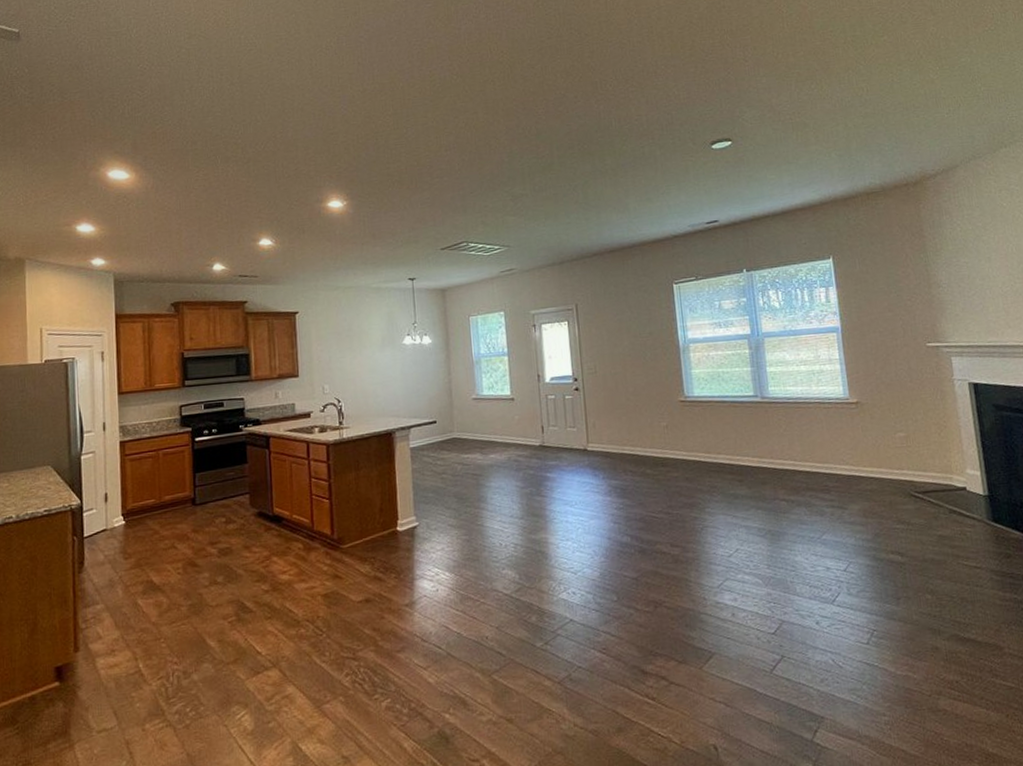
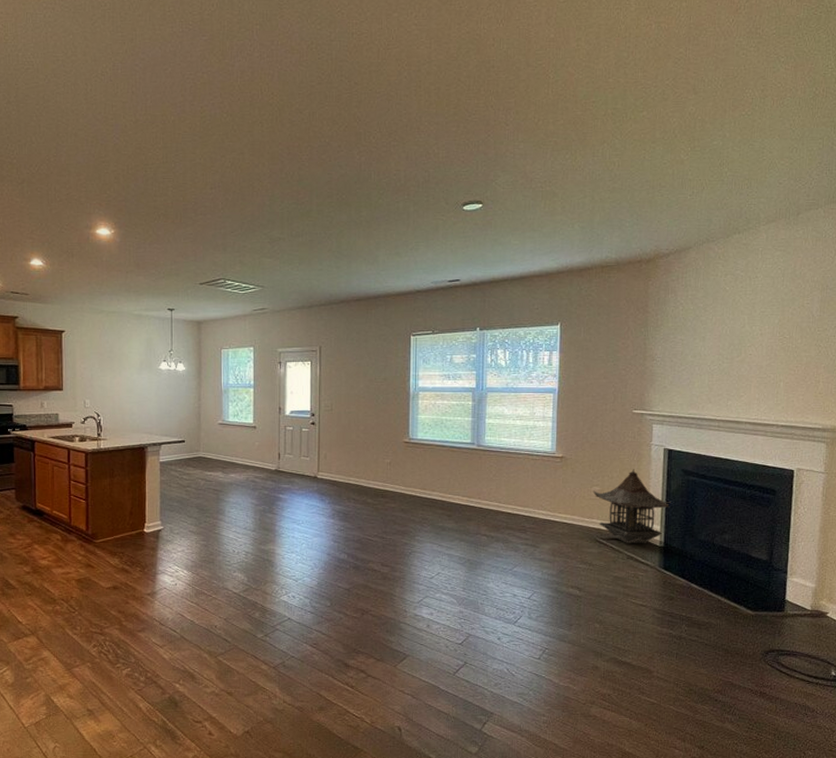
lantern: none [897,408,988,495] -> present [592,468,671,543]

